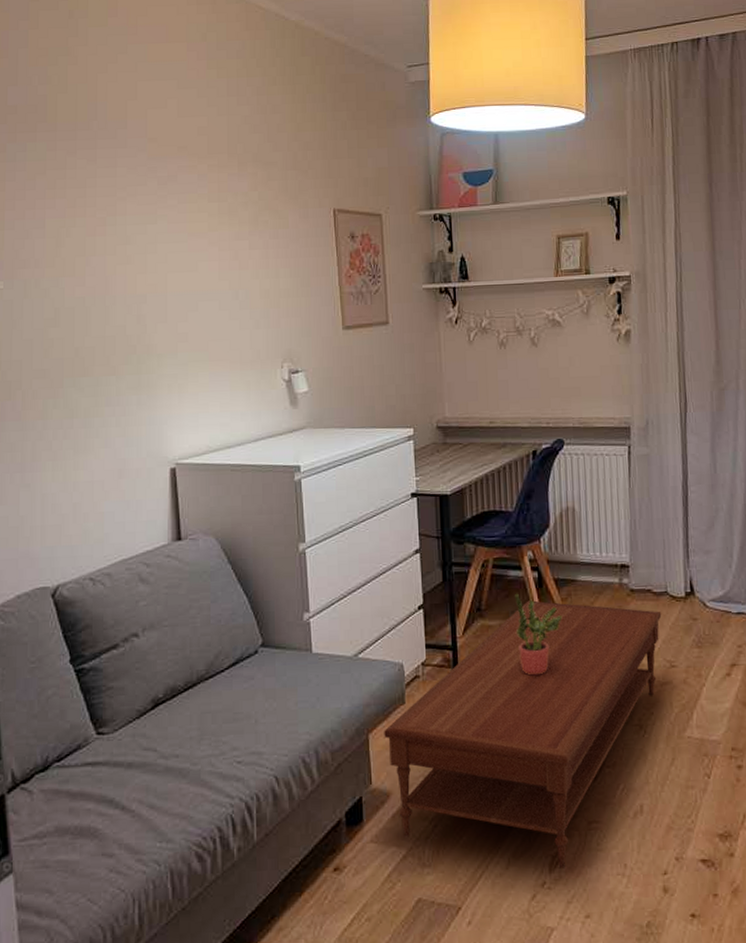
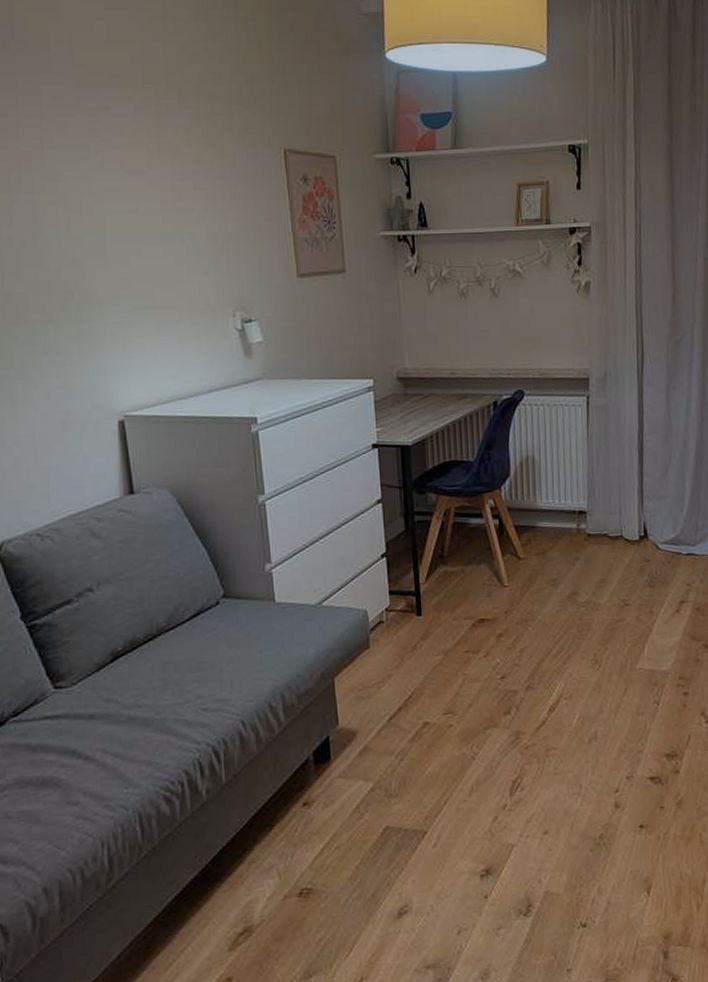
coffee table: present [384,600,662,868] -> none [349,546,617,792]
potted plant: present [515,593,562,676] -> none [476,540,523,618]

